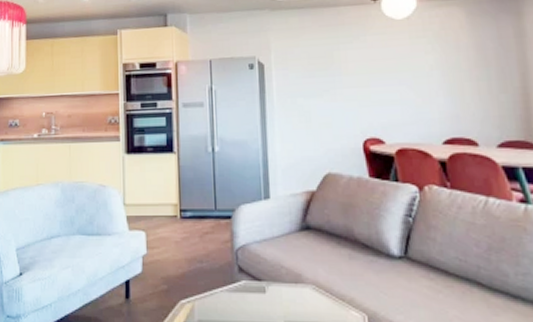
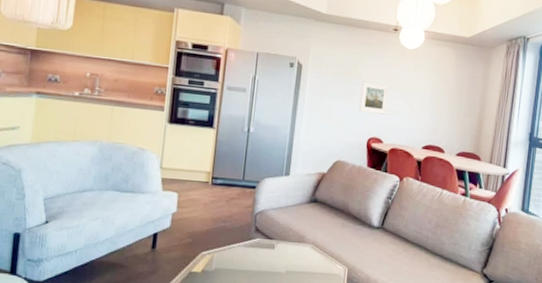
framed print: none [342,69,383,108] -> present [359,81,389,115]

